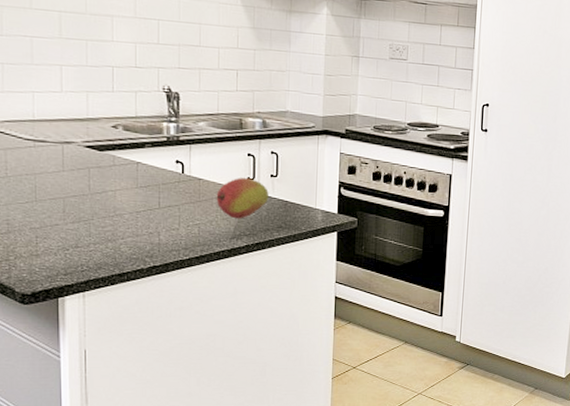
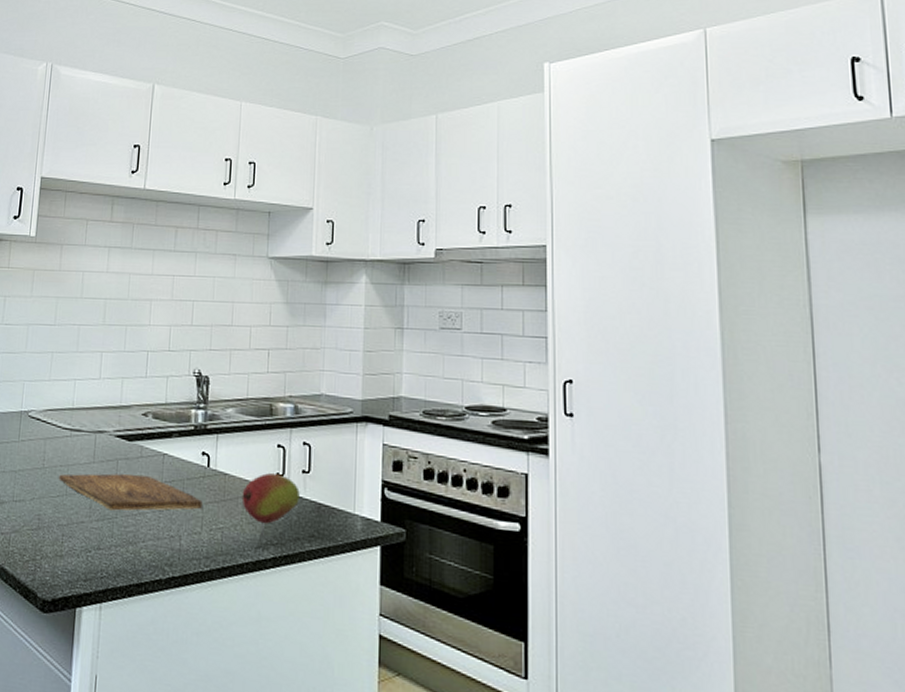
cutting board: none [25,181,179,214] -> present [58,473,203,511]

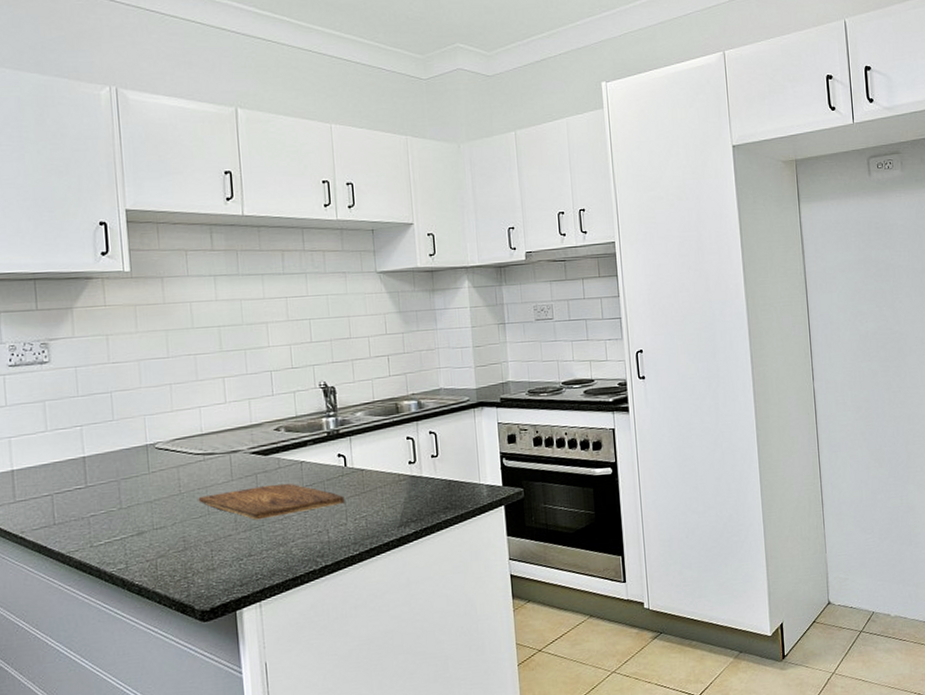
fruit: present [241,473,300,524] -> none [379,462,432,506]

